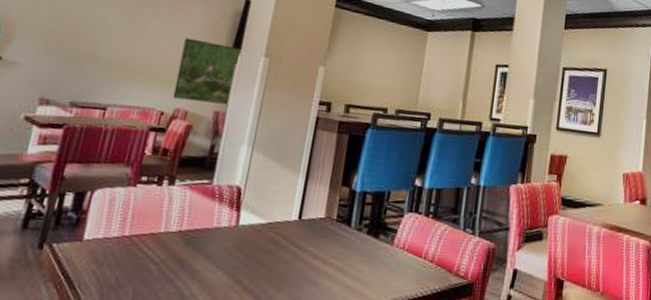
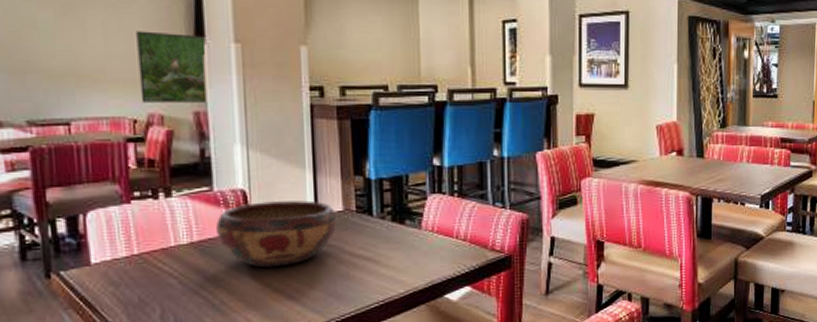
decorative bowl: none [204,200,319,266] -> present [216,200,338,268]

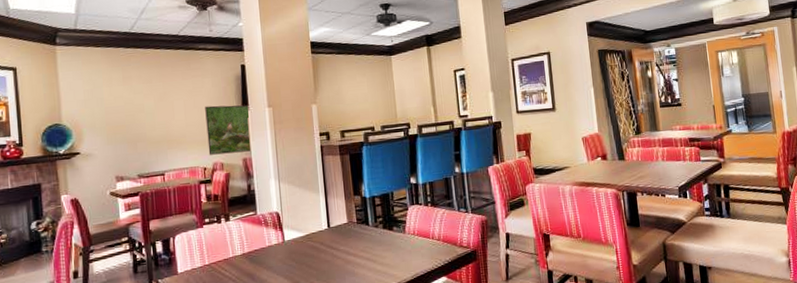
decorative bowl: present [216,200,338,268] -> none [260,217,344,270]

